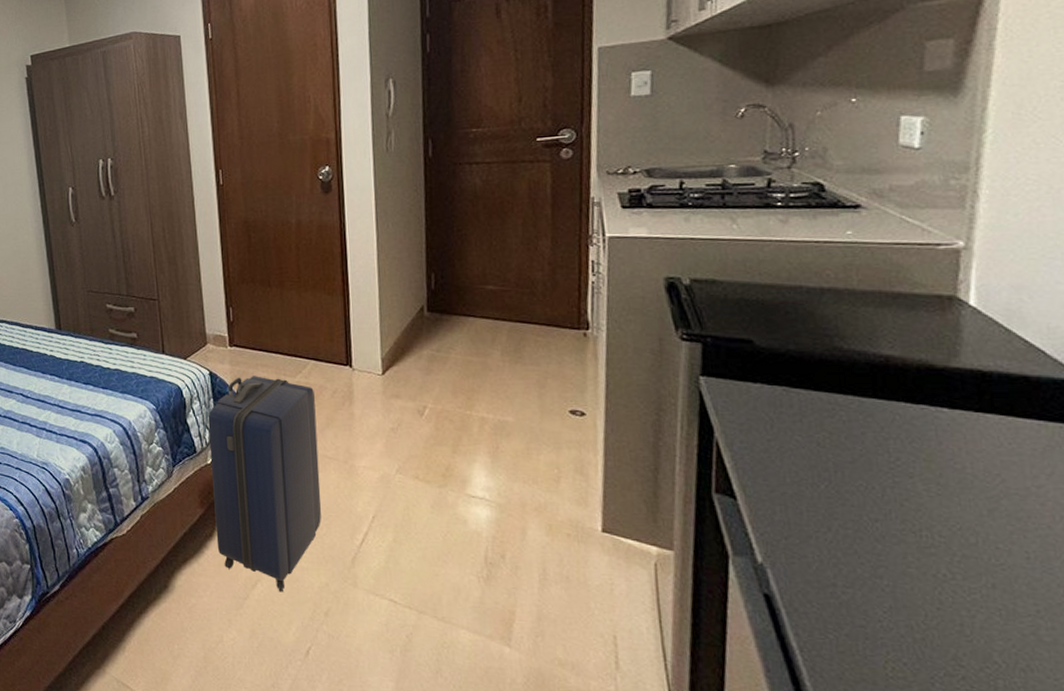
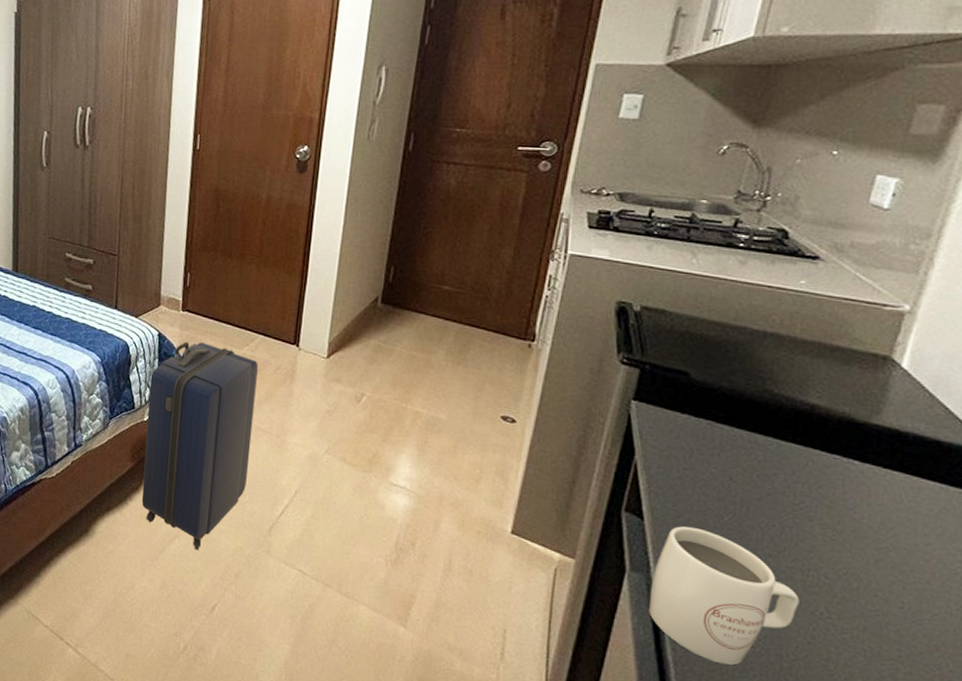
mug: none [757,500,918,644] -> present [648,526,800,665]

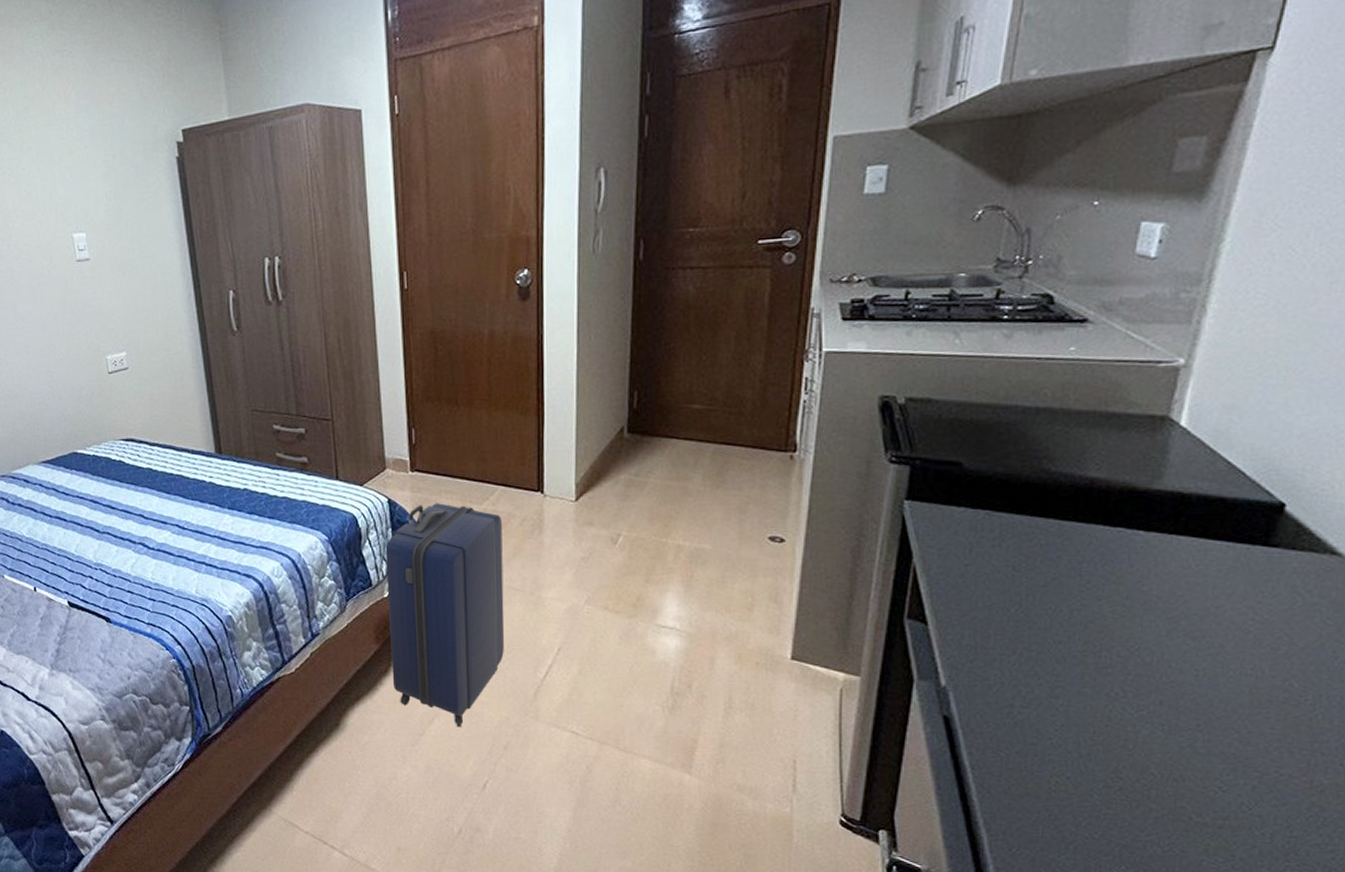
mug: present [648,526,800,665] -> none [940,624,1093,760]

